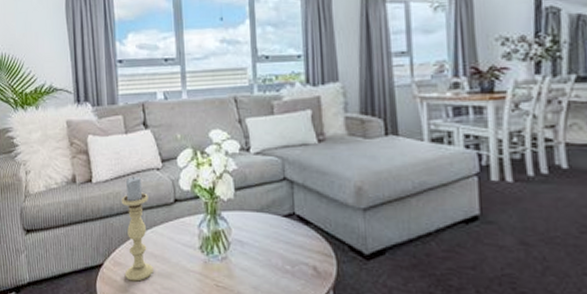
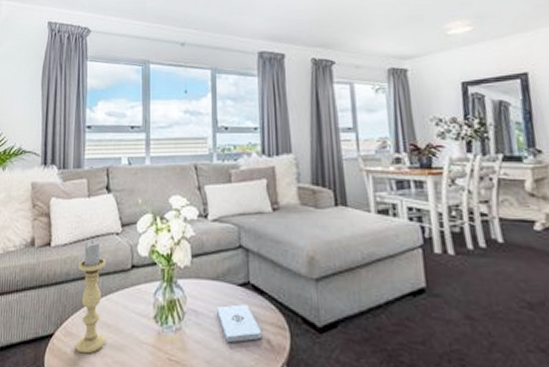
notepad: none [261,234,308,270] -> present [216,304,262,343]

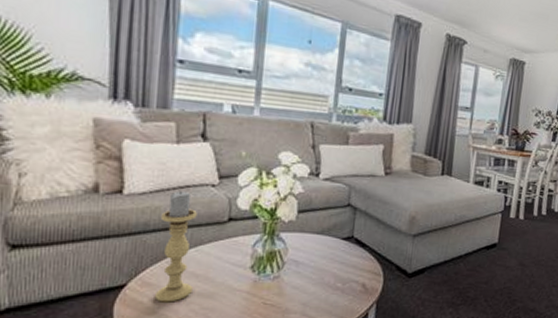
notepad: present [216,304,262,343] -> none [317,255,359,288]

